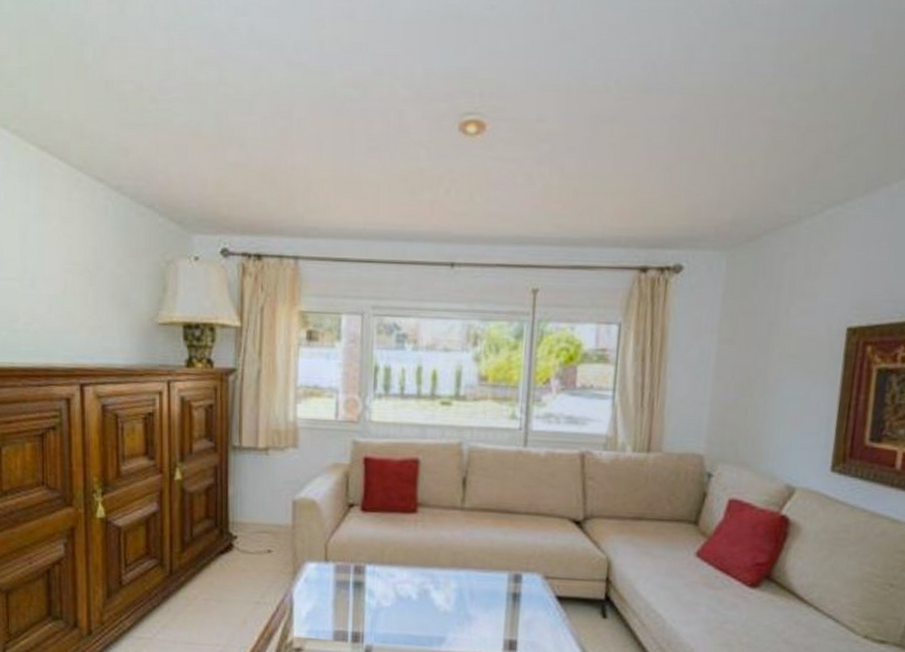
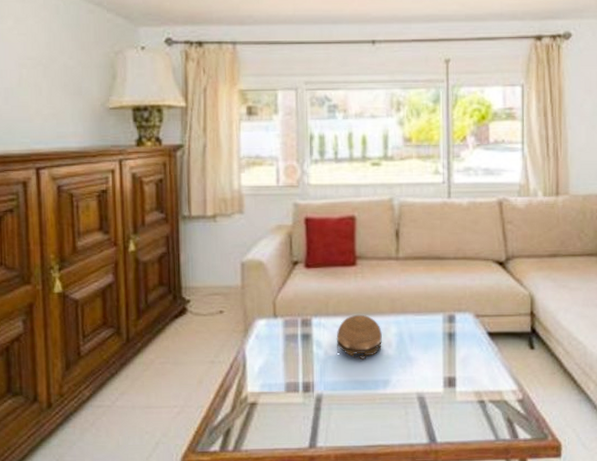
decorative bowl: none [390,565,440,615] -> present [336,314,382,361]

